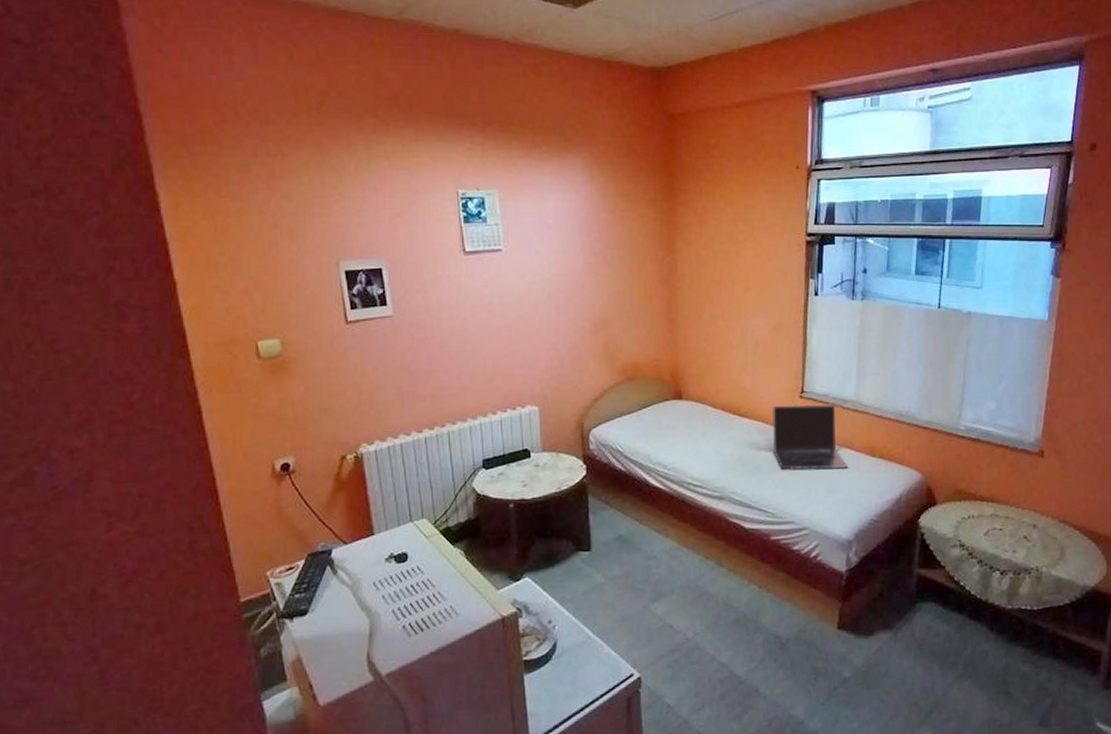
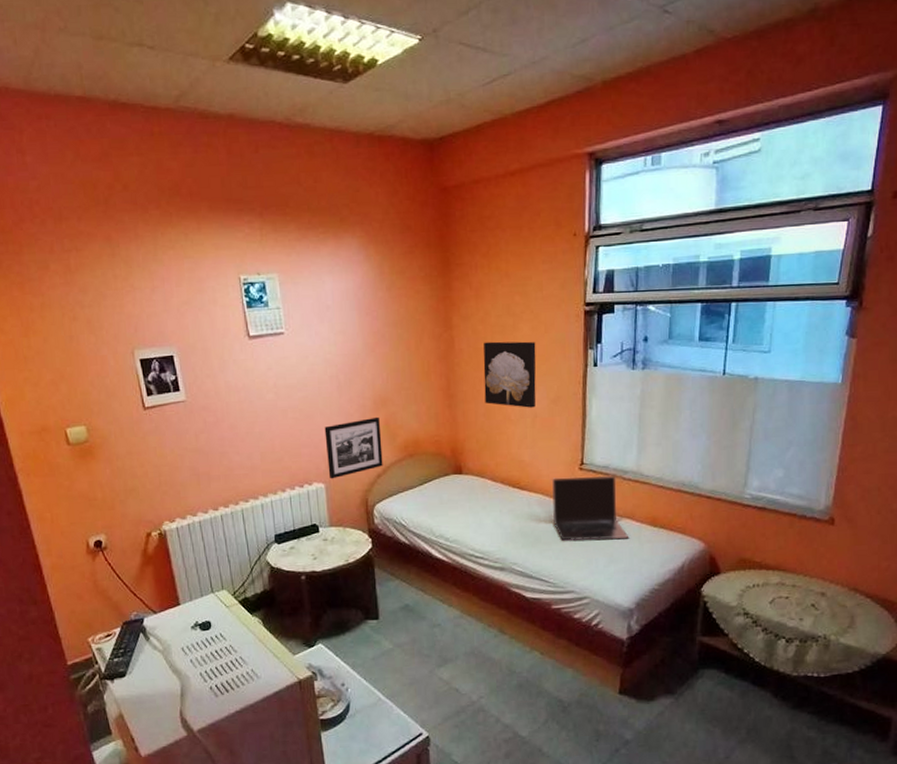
picture frame: none [540,338,601,402] -> present [324,416,383,479]
wall art: none [706,267,759,335] -> present [483,341,536,408]

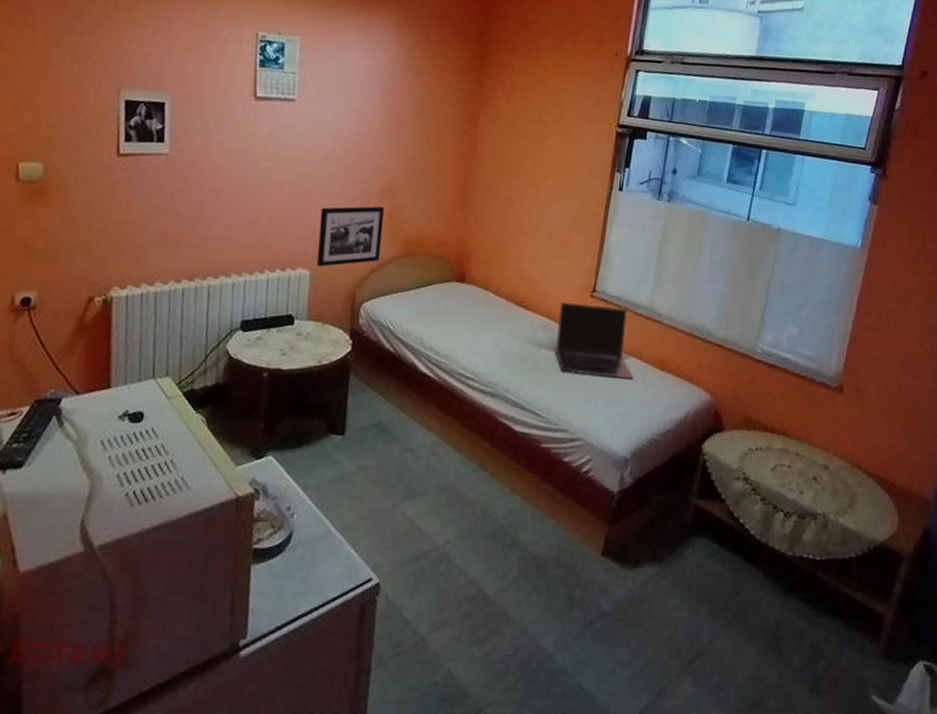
wall art: present [483,341,536,408] -> none [500,146,563,223]

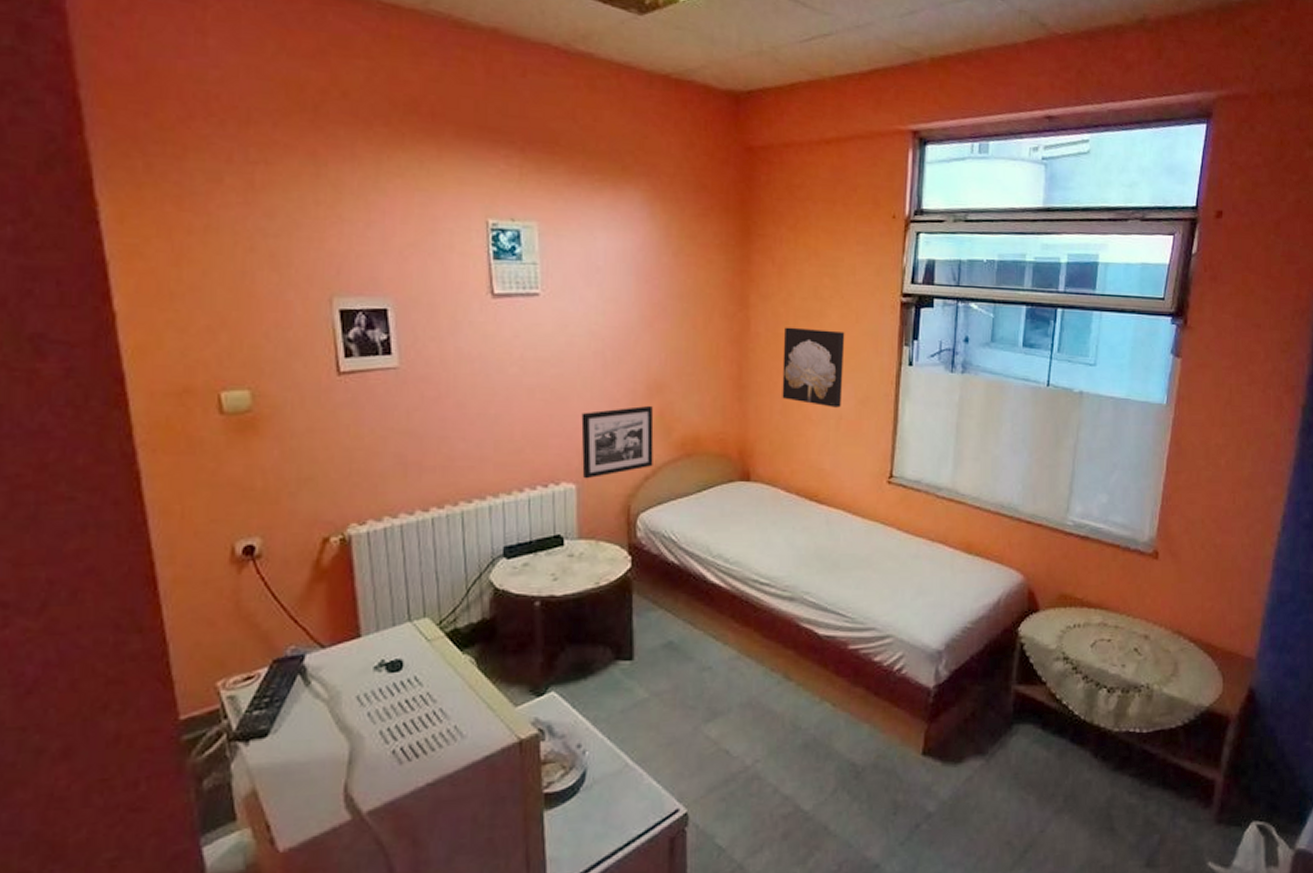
wall art: none [500,146,563,223] -> present [782,327,845,408]
laptop: present [554,301,634,380] -> none [854,491,941,568]

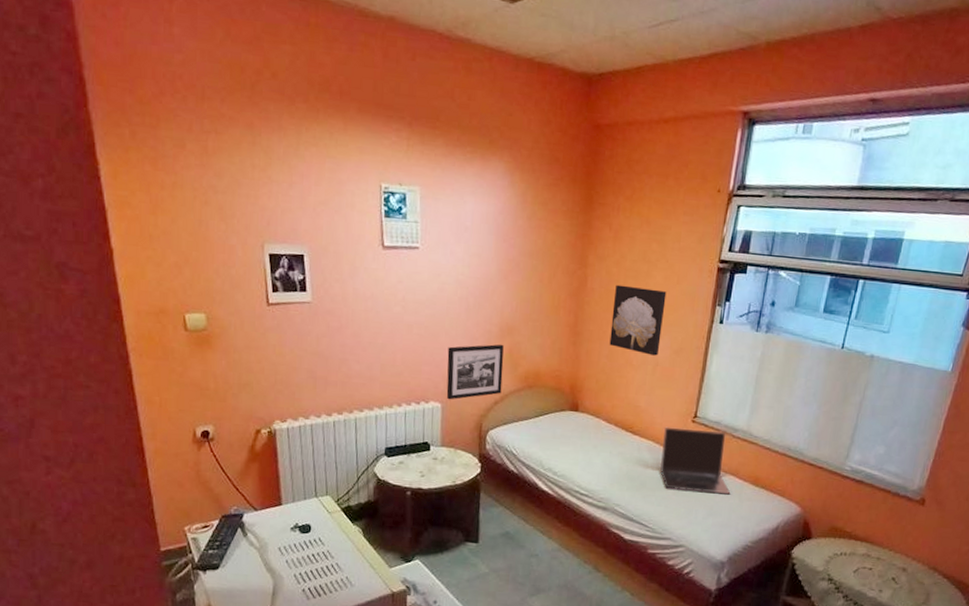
laptop: none [854,491,941,568] -> present [659,427,731,495]

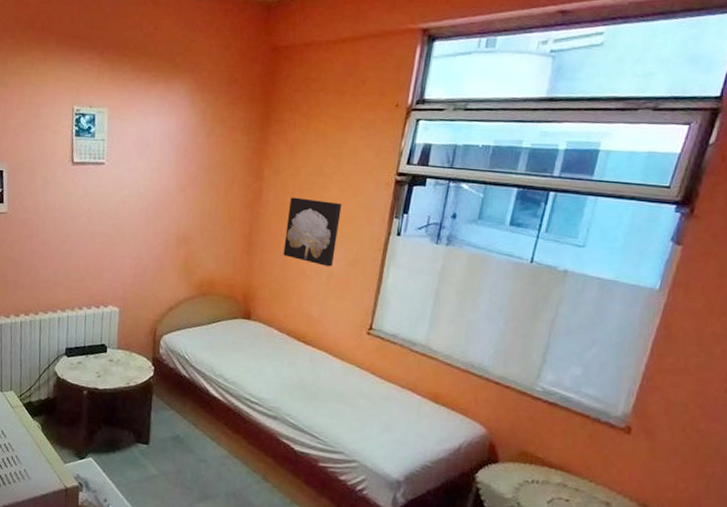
picture frame: present [446,344,504,400] -> none [124,253,180,305]
laptop: present [659,427,731,495] -> none [332,338,408,411]

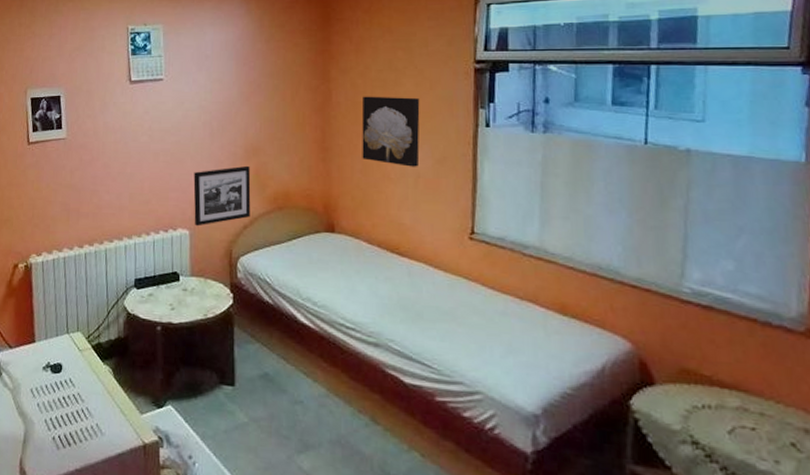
picture frame: none [124,253,180,305] -> present [193,165,251,227]

